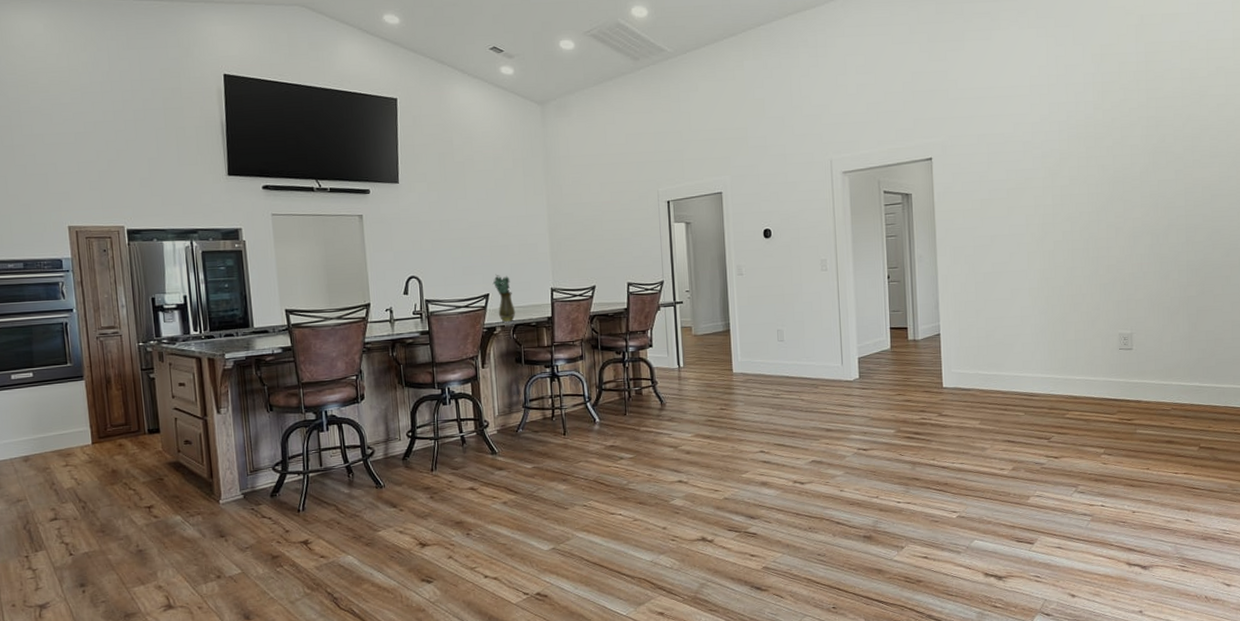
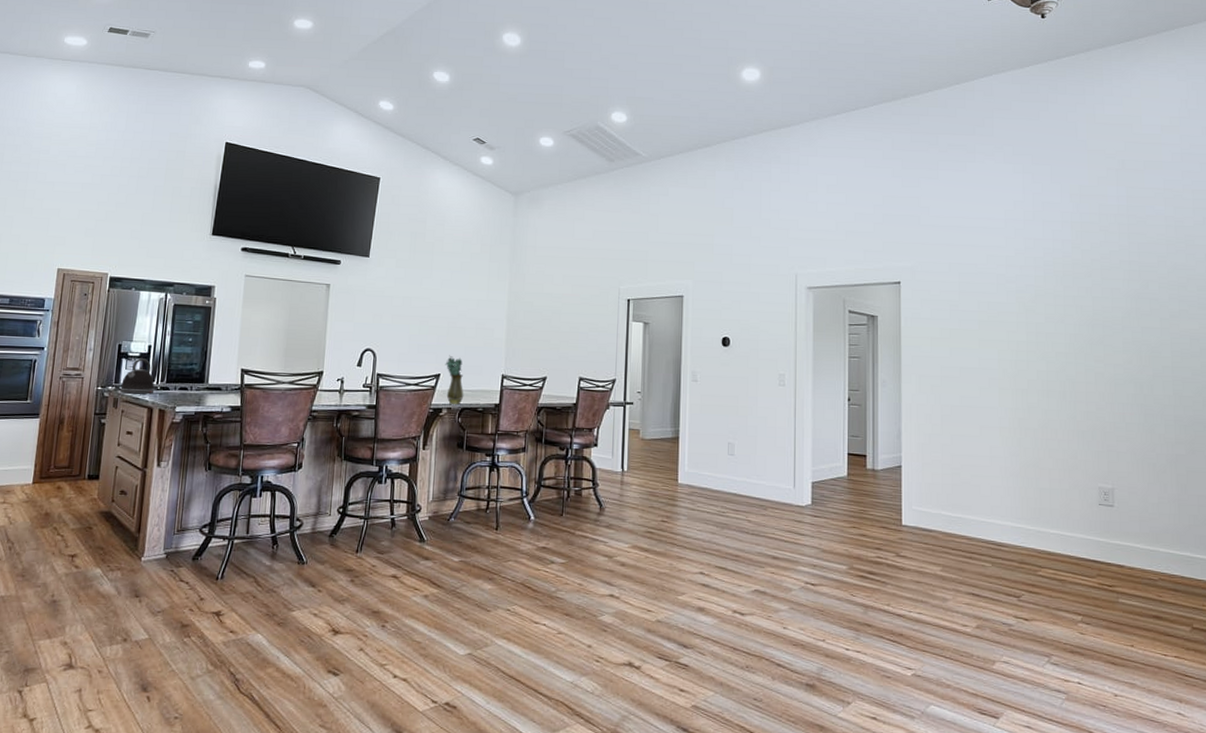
kettle: none [162,309,199,347] -> present [119,358,155,394]

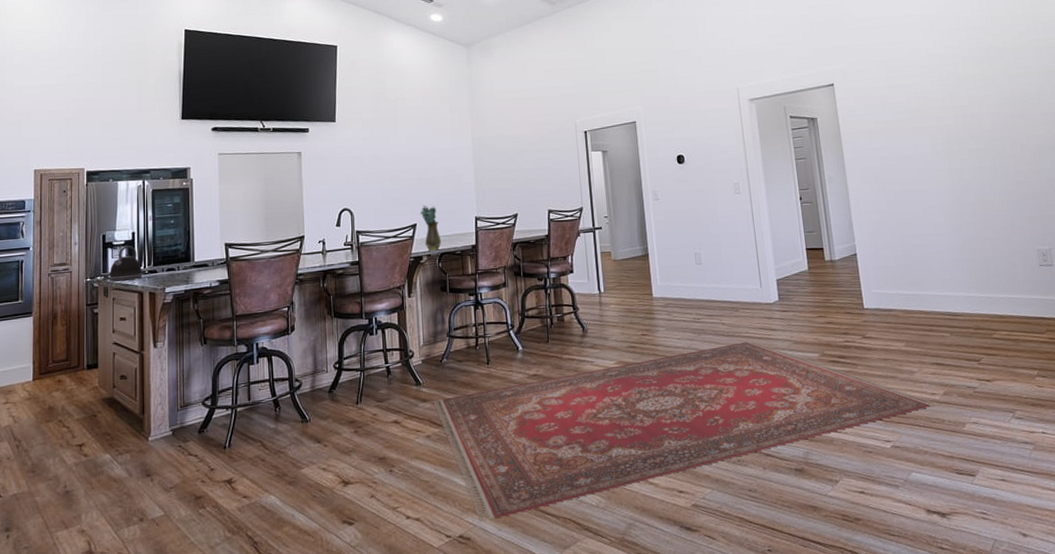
area rug: none [435,543,969,692] -> present [433,341,939,522]

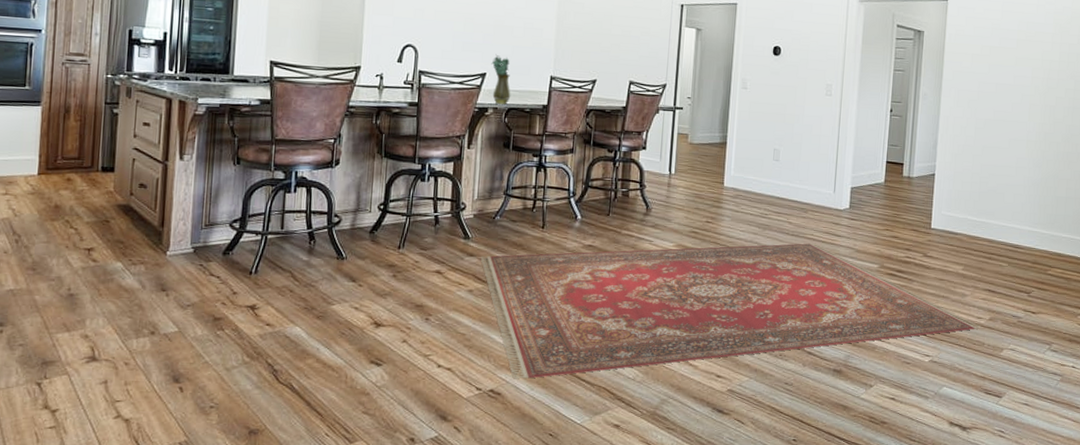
kettle: present [108,245,143,282] -> none [132,45,173,84]

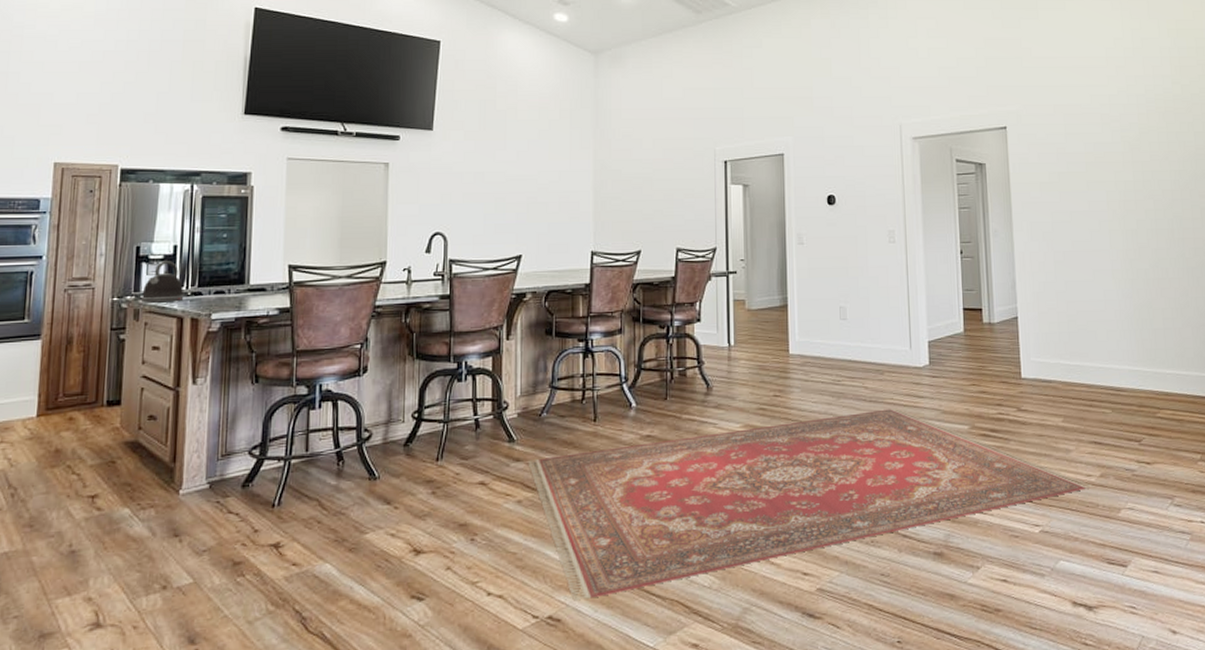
kettle: none [132,45,173,84] -> present [140,261,184,303]
vase: present [491,54,511,104] -> none [526,233,550,287]

